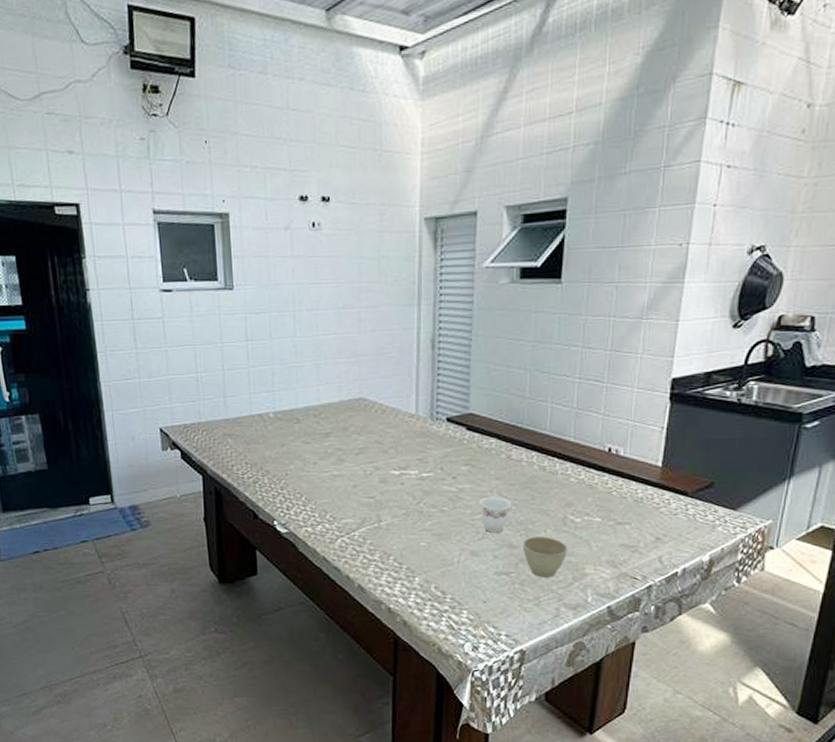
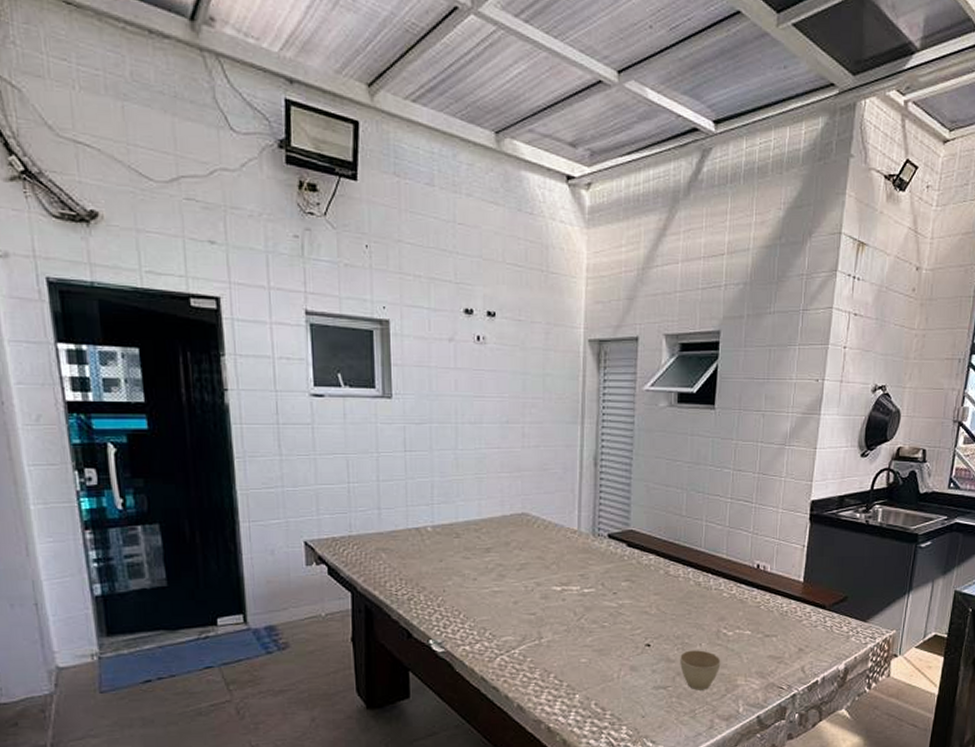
teacup: present [478,496,517,534] -> none [638,611,674,649]

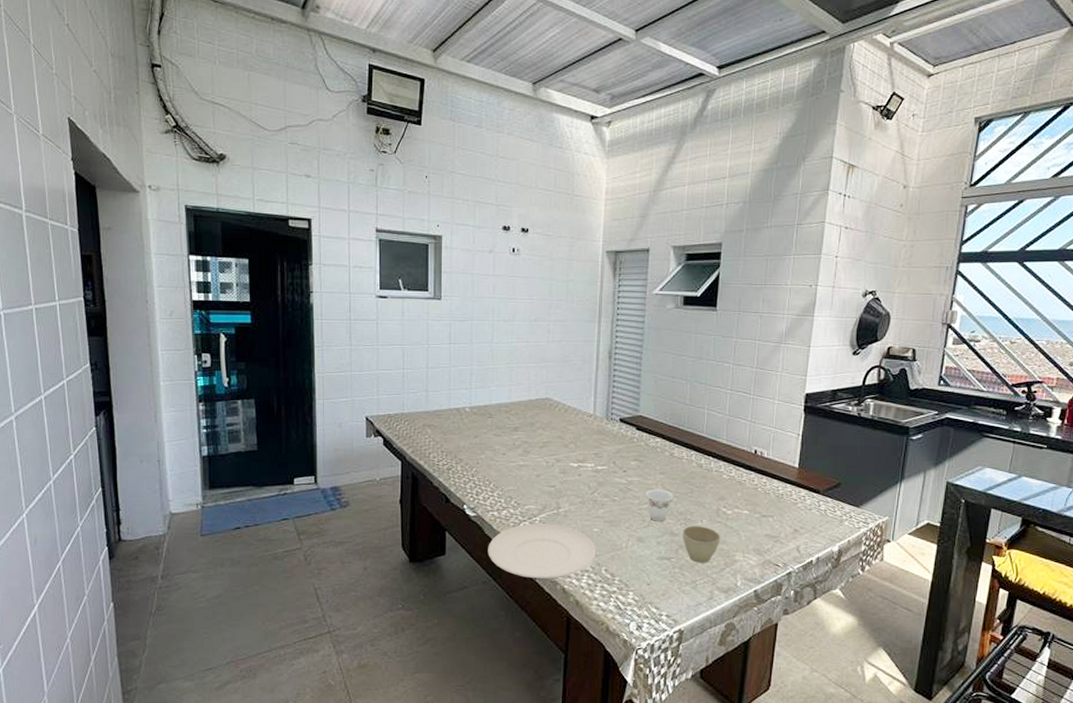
plate: none [460,656,585,719] -> present [488,523,597,579]
teacup: none [638,611,674,649] -> present [645,489,678,523]

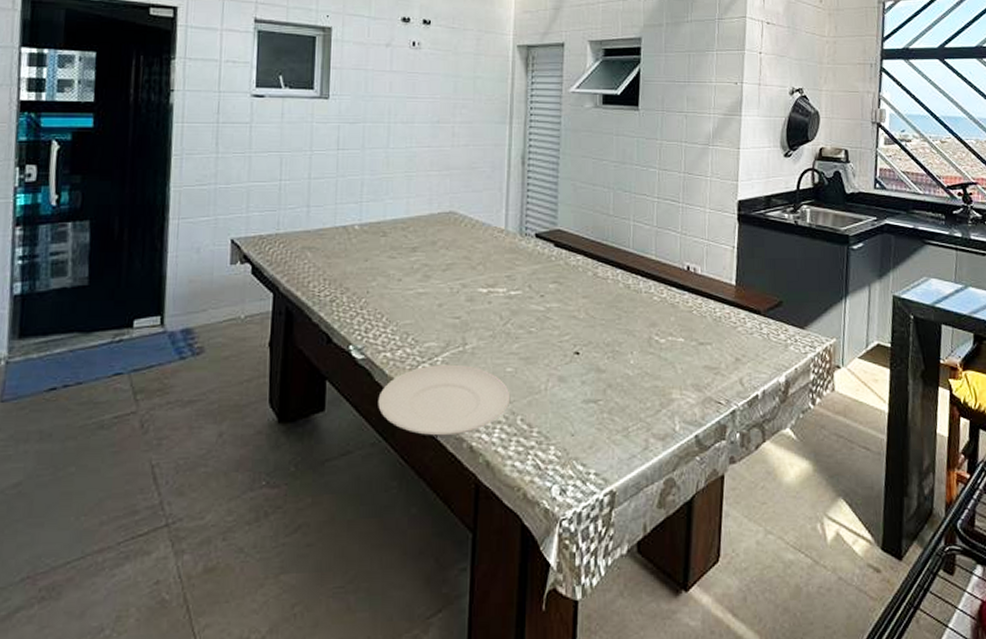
teacup: present [645,489,678,523] -> none [566,316,604,357]
cup: present [682,526,721,563] -> none [609,359,654,405]

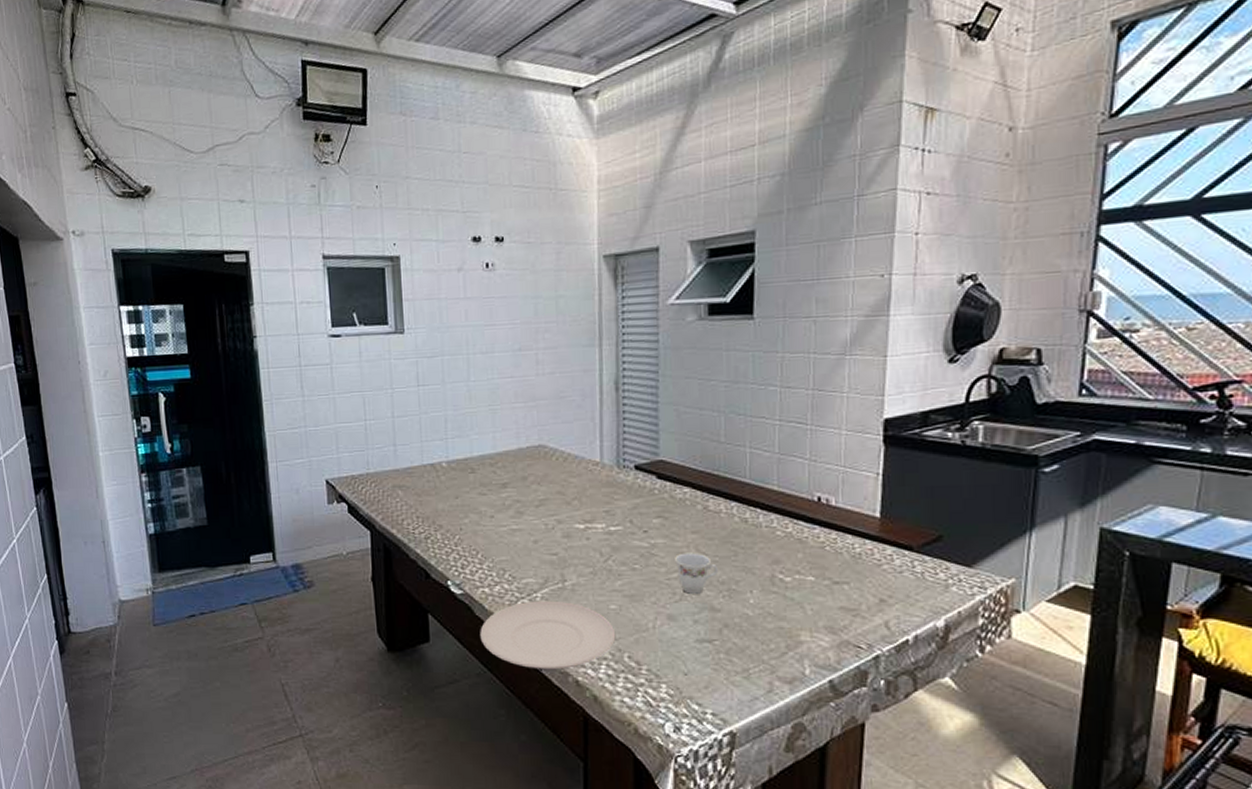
teacup: none [566,316,604,357] -> present [673,552,718,595]

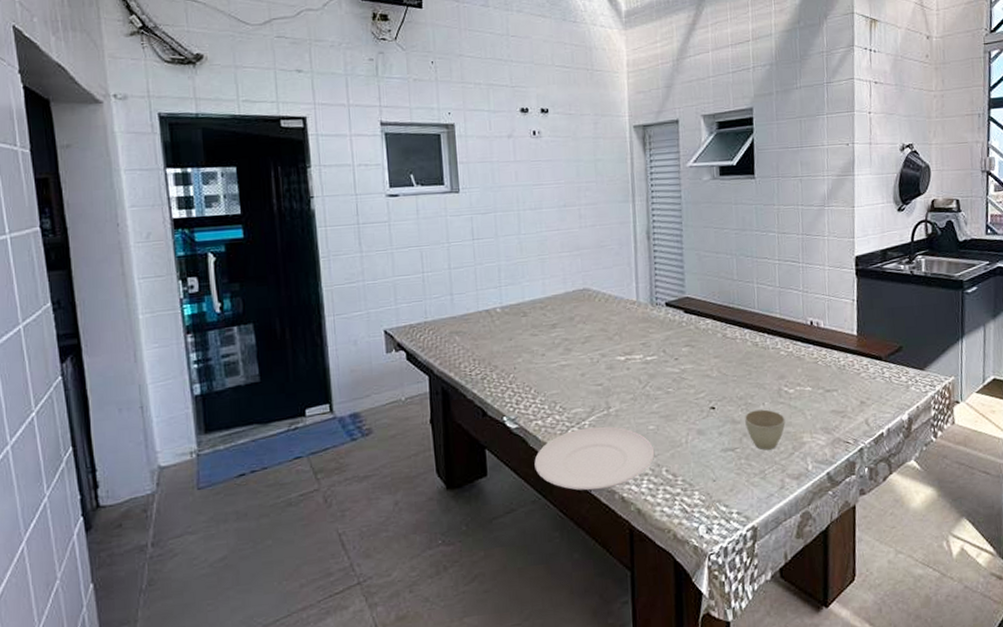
teacup: present [673,552,718,595] -> none [700,374,736,411]
cup: none [725,598,778,646] -> present [744,409,786,450]

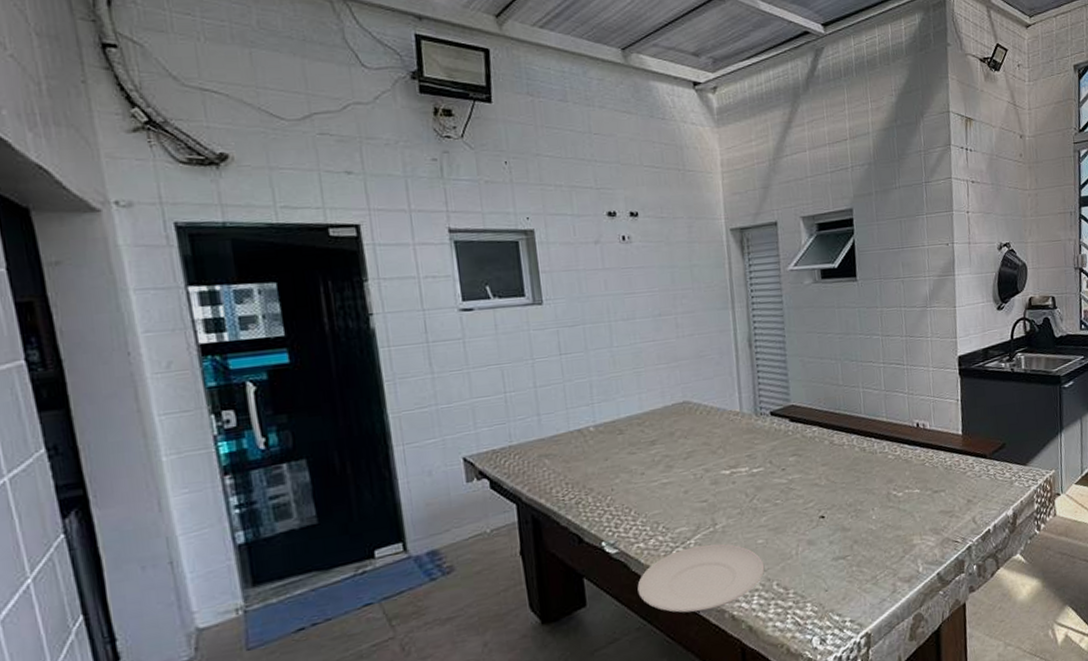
cup: present [744,409,786,450] -> none [854,514,895,556]

